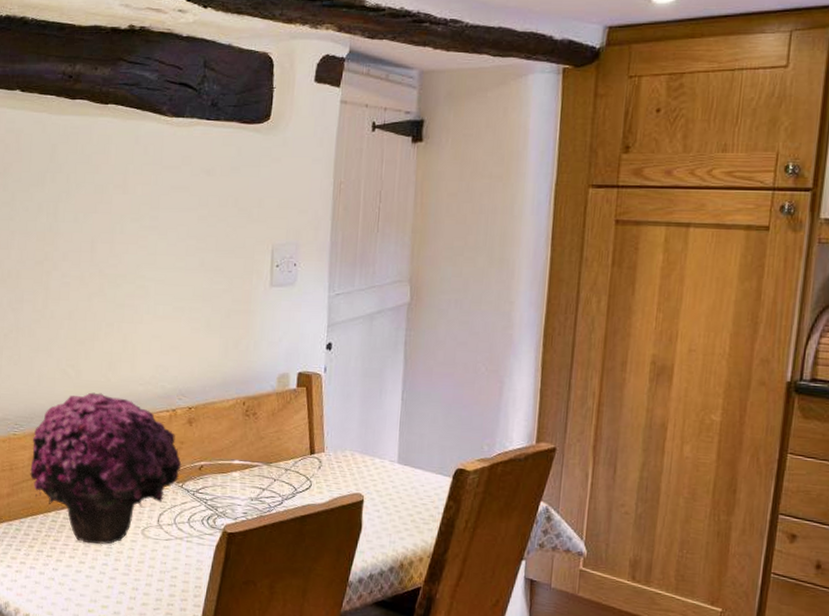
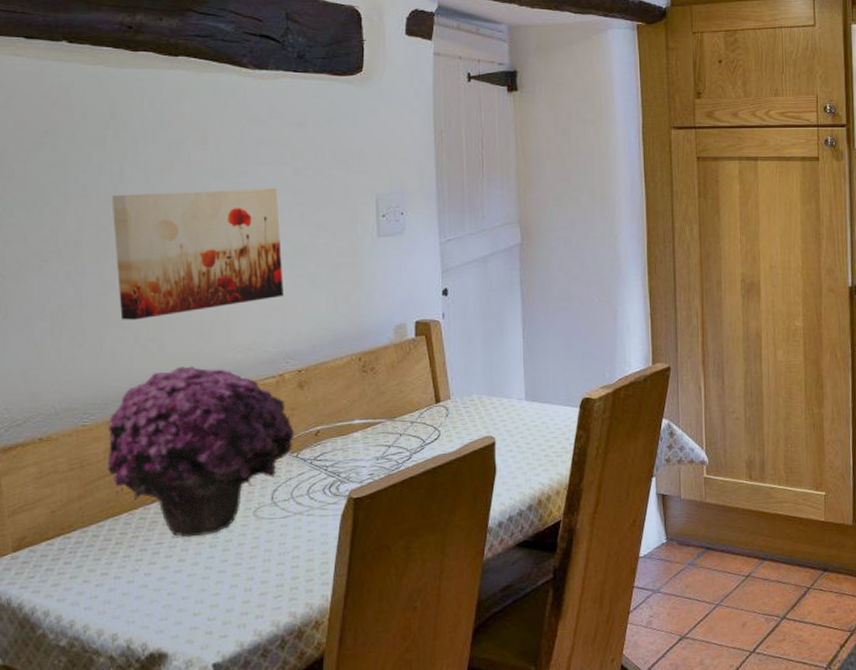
wall art: none [46,232,184,347] -> present [111,187,284,320]

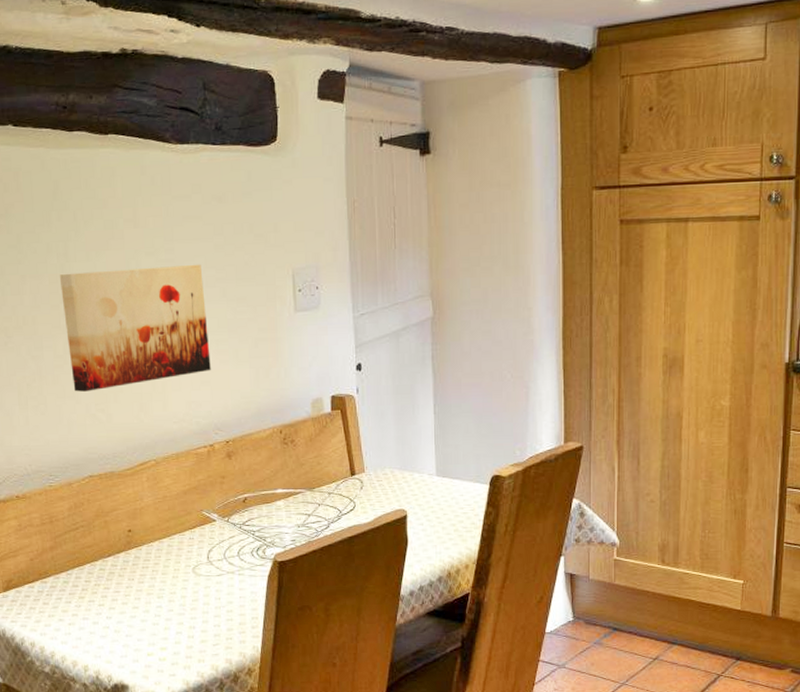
flower: present [107,366,295,537] -> none [69,435,226,588]

